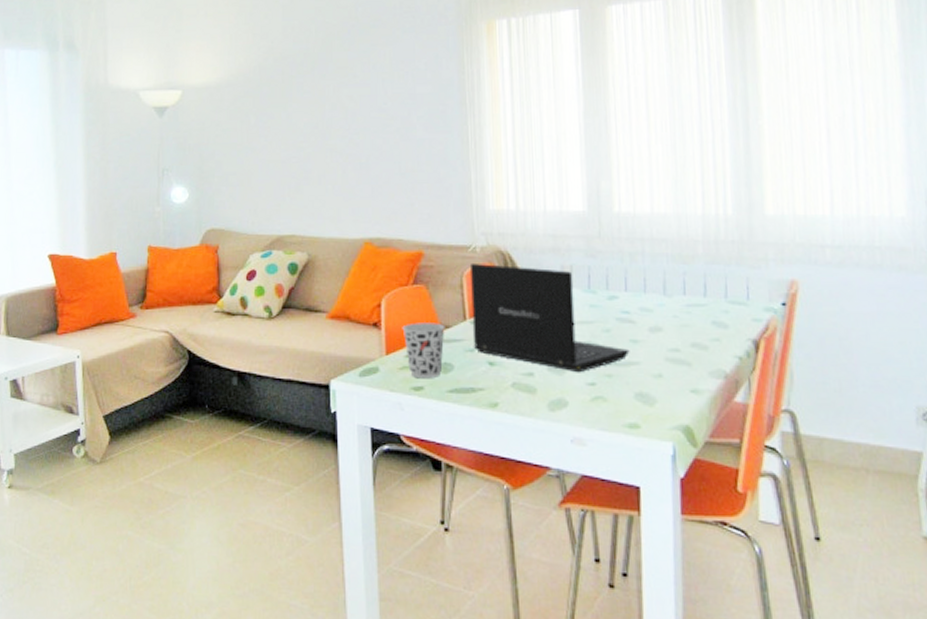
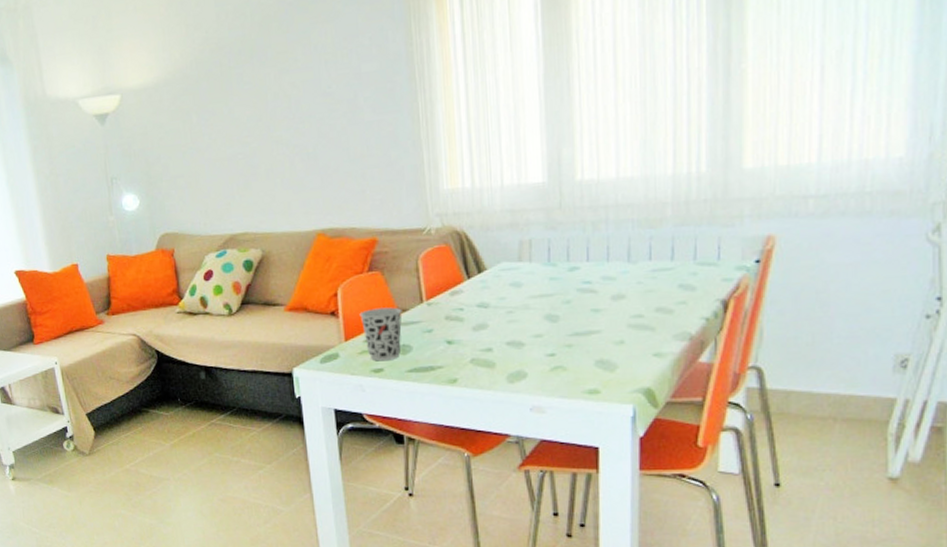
laptop: present [469,262,630,373] -> none [424,245,591,346]

